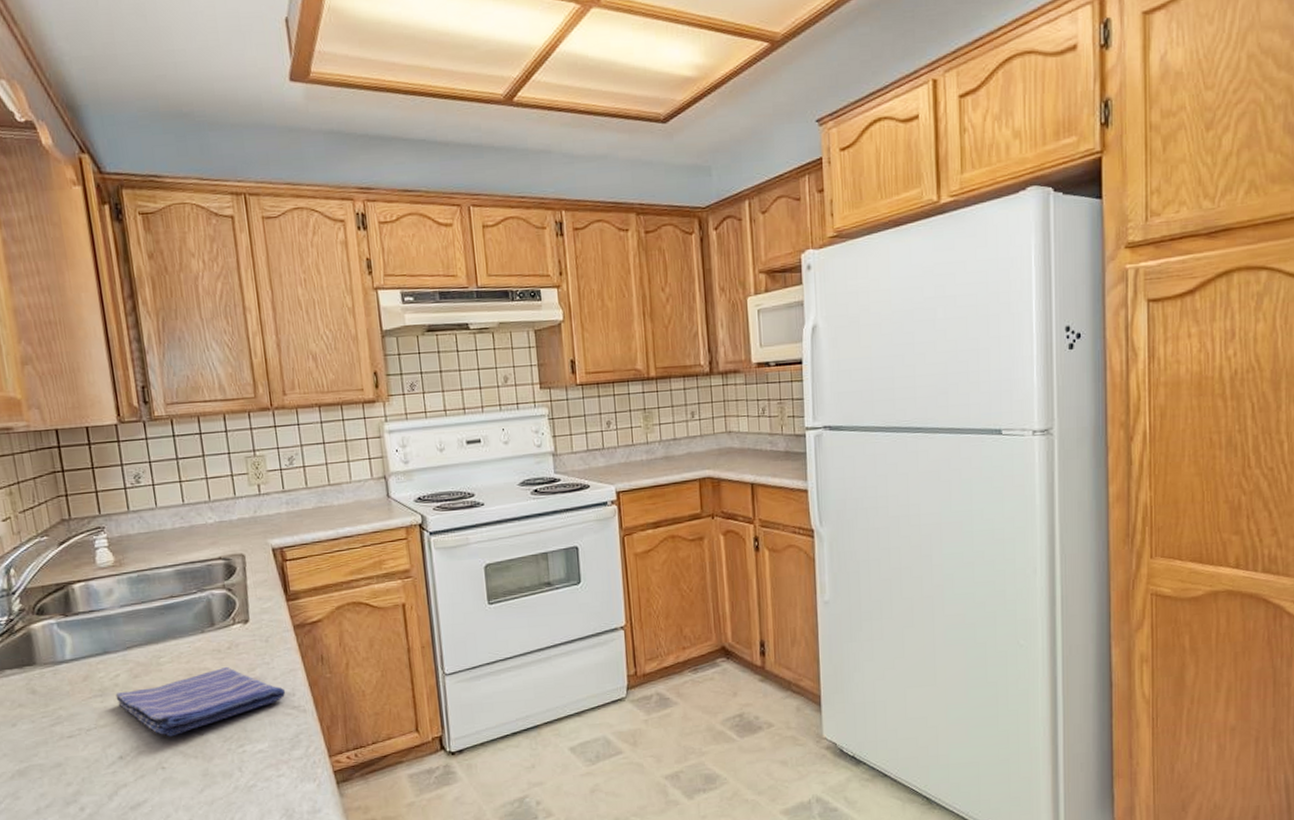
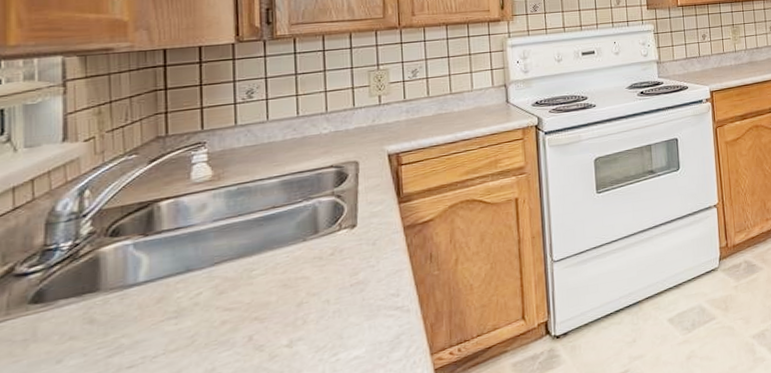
dish towel: present [115,667,286,737] -> none [194,274,390,354]

